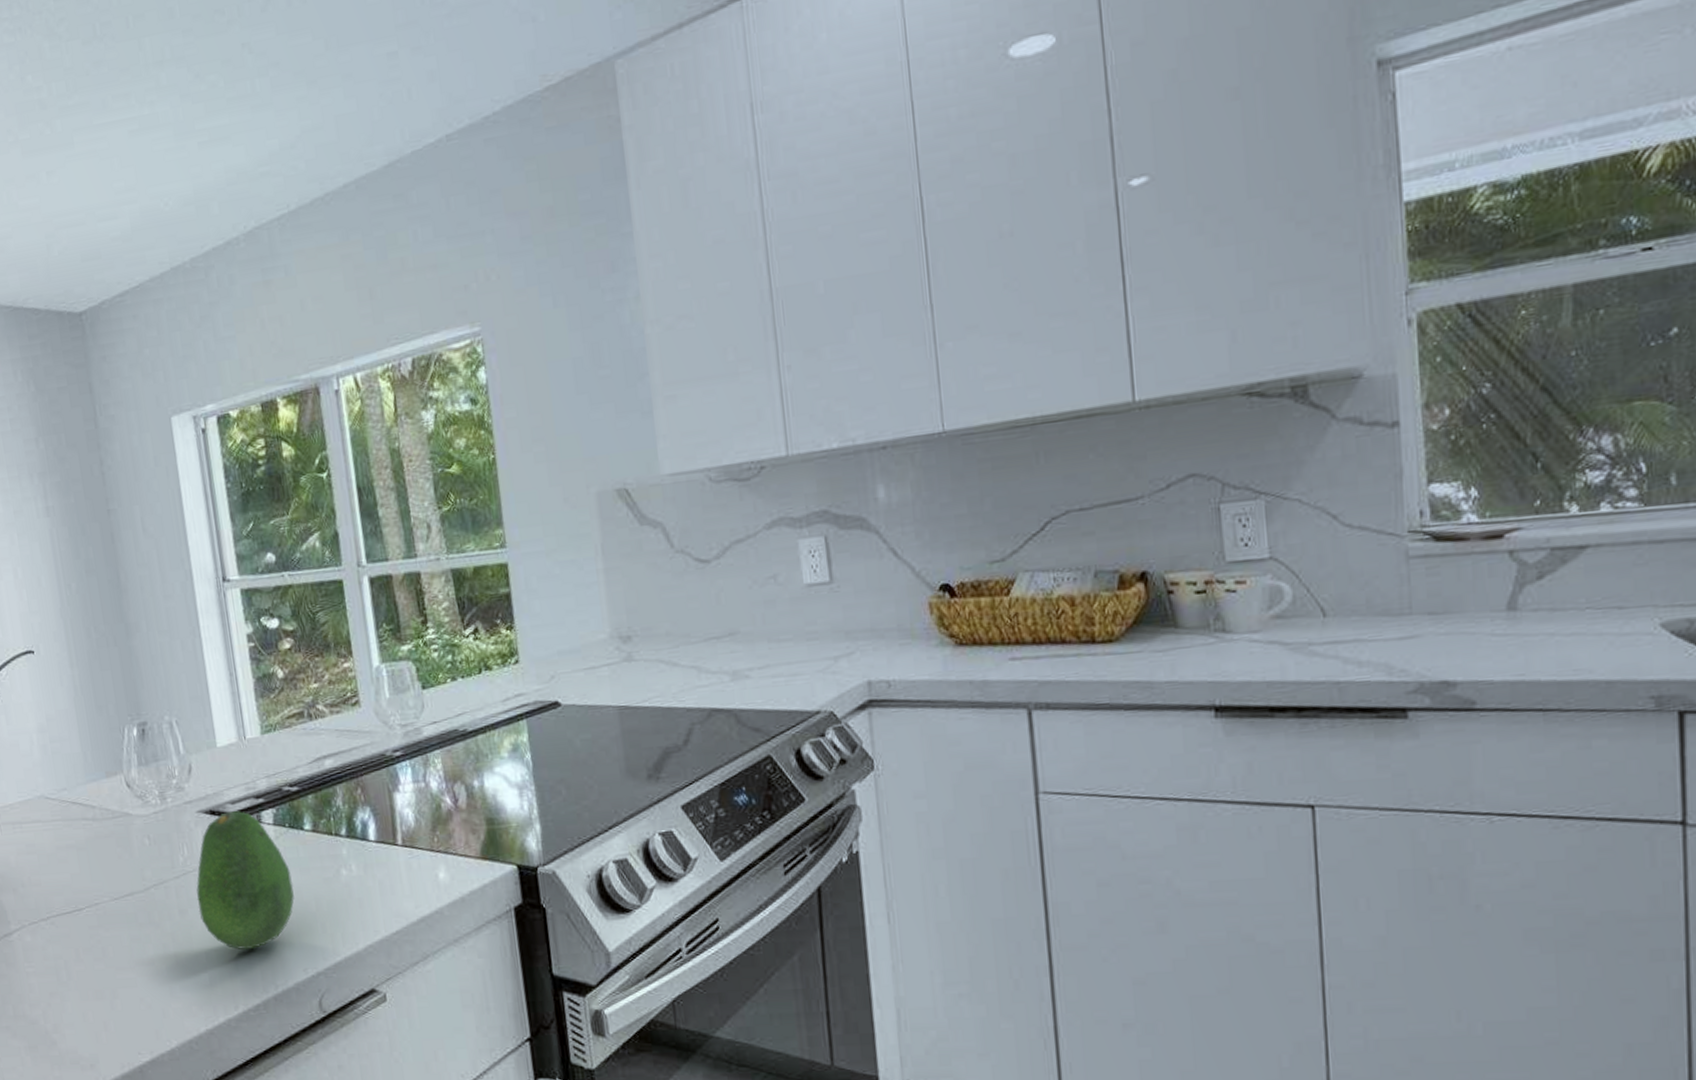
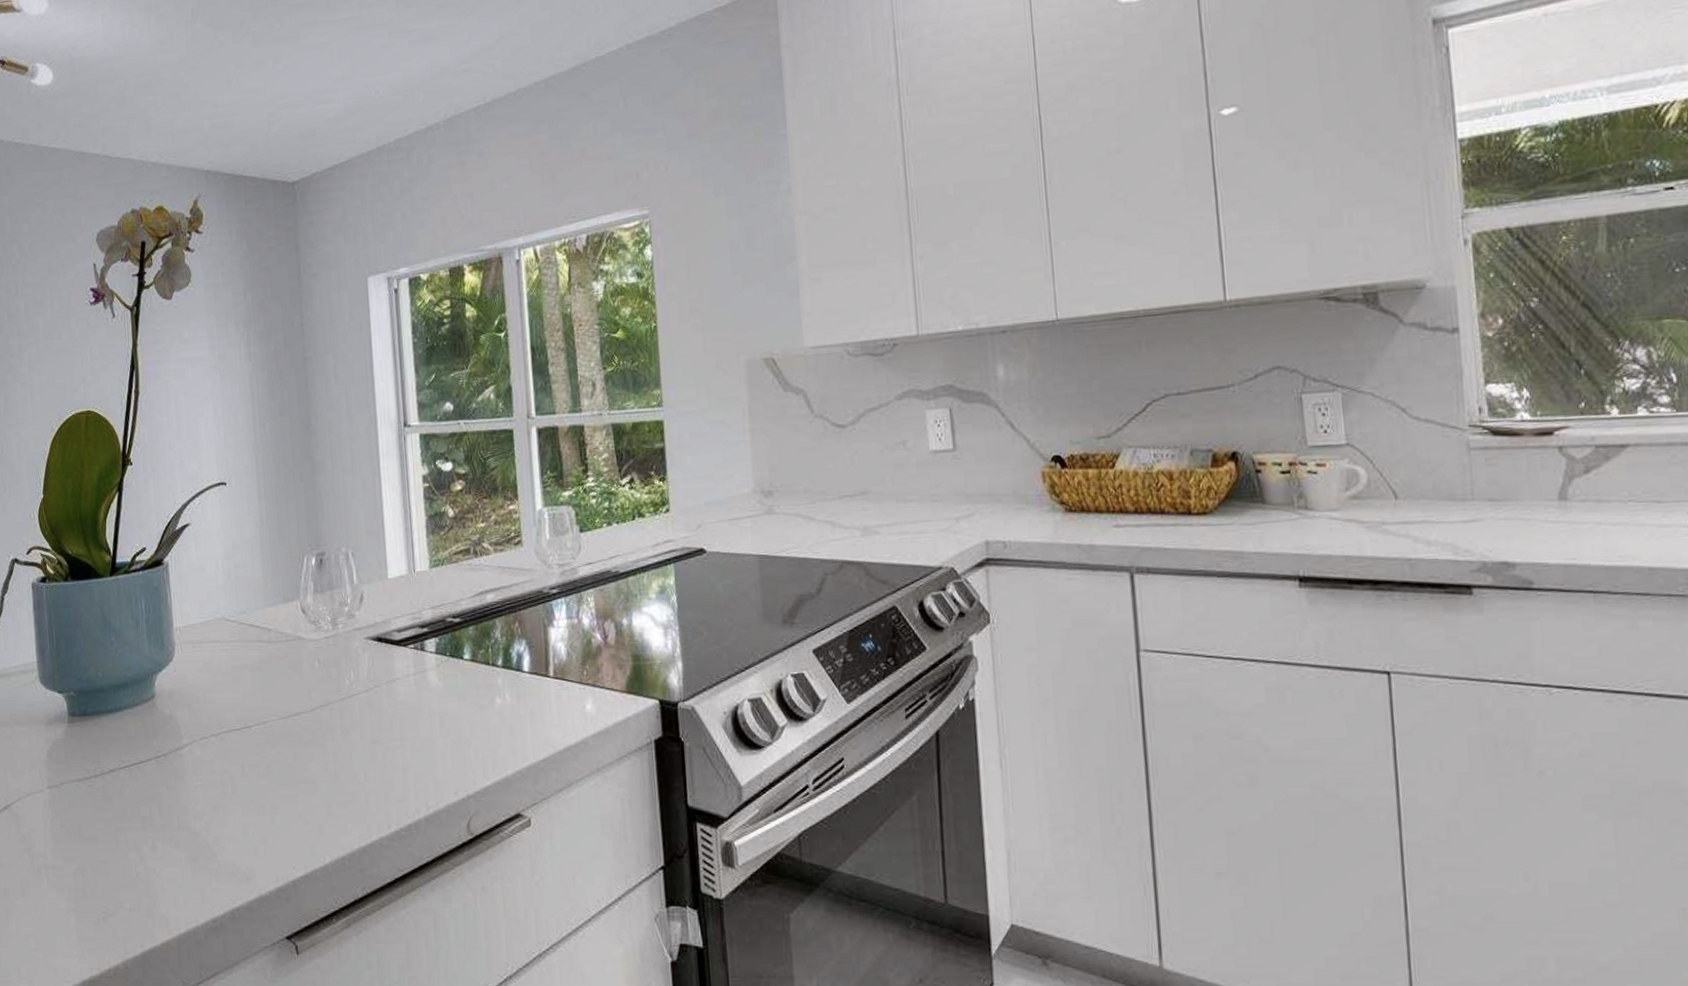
fruit: present [196,811,295,950] -> none [359,639,451,772]

